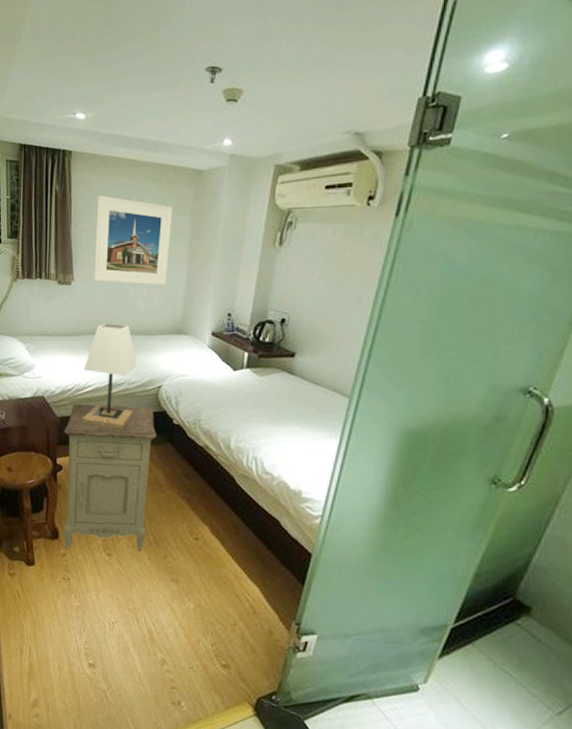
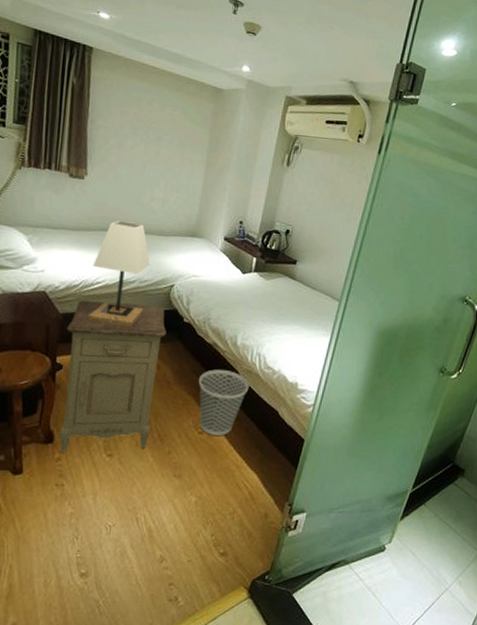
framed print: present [94,195,173,286] -> none [109,95,194,190]
wastebasket: none [191,473,246,543] -> present [198,369,249,436]

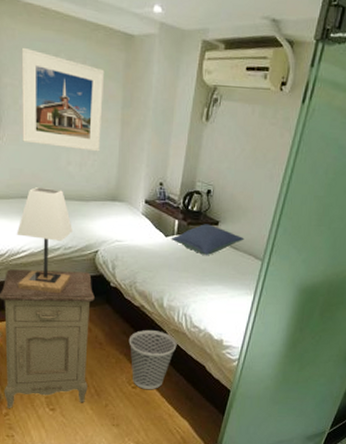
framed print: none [109,95,194,190] -> present [21,47,105,152]
pillow: none [248,262,322,294] -> present [171,224,244,255]

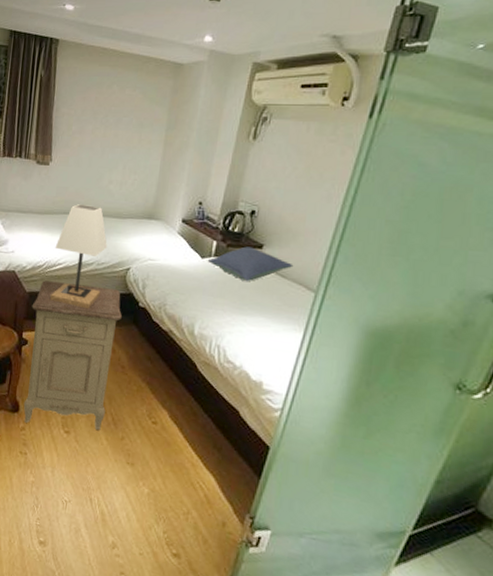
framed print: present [21,47,105,152] -> none [71,82,152,172]
wastebasket: present [128,330,177,389] -> none [152,358,207,429]

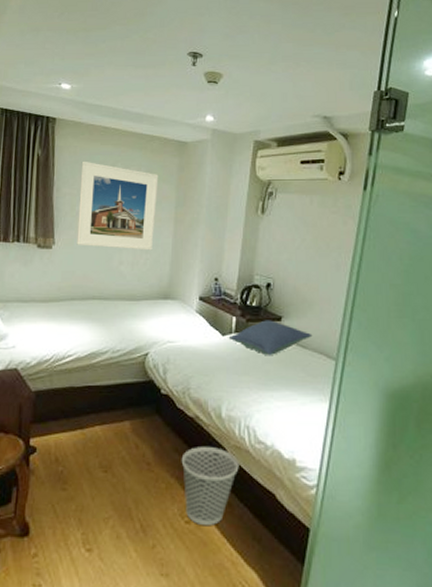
nightstand: present [23,280,122,430] -> none [34,376,143,547]
lamp: present [49,204,107,310] -> none [59,289,122,403]
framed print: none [71,82,152,172] -> present [77,161,159,251]
wastebasket: none [152,358,207,429] -> present [181,447,239,525]

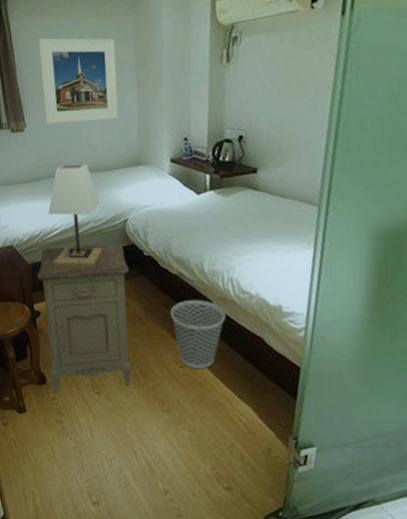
nightstand: none [34,376,143,547] -> present [37,243,132,392]
lamp: none [59,289,122,403] -> present [47,163,103,269]
pillow: present [228,320,313,355] -> none [203,173,292,209]

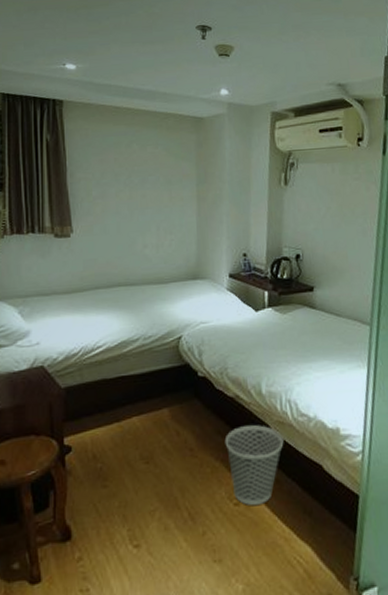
nightstand: present [37,243,132,392] -> none [71,363,181,550]
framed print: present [38,37,119,125] -> none [94,143,177,232]
lamp: present [47,163,103,269] -> none [90,274,153,393]

